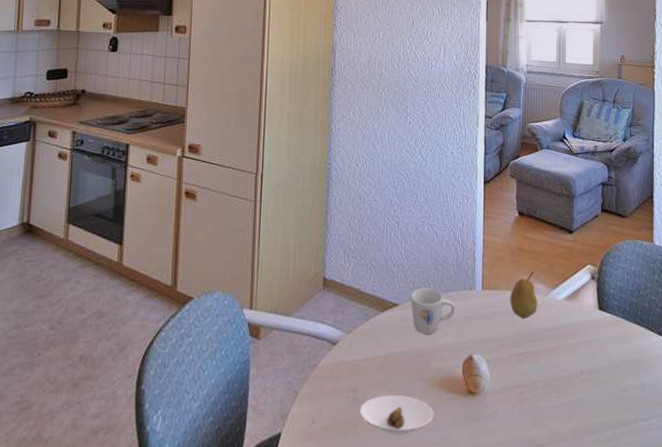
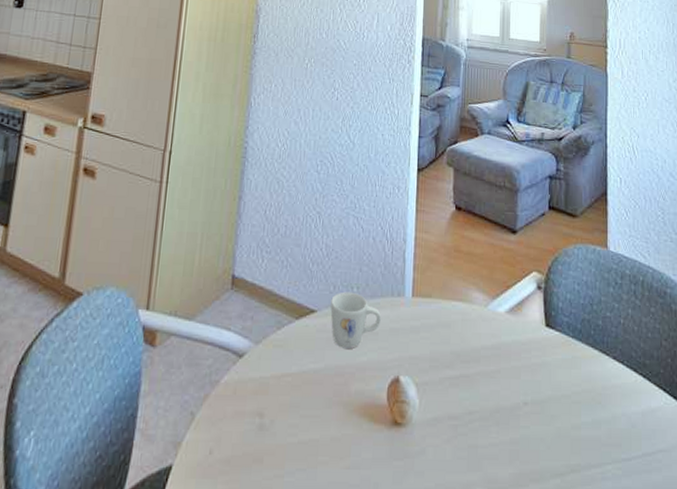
saucer: present [359,394,434,434] -> none [265,422,353,472]
fruit: present [510,271,538,318] -> none [444,277,476,334]

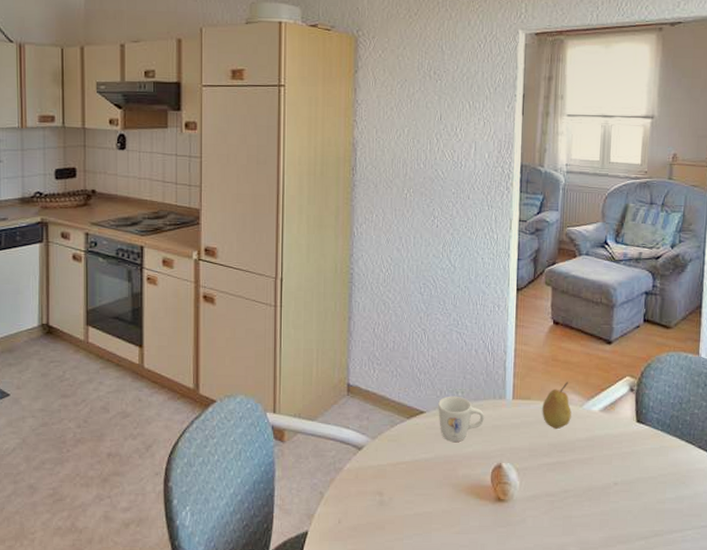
fruit: none [444,277,476,334] -> present [542,382,572,429]

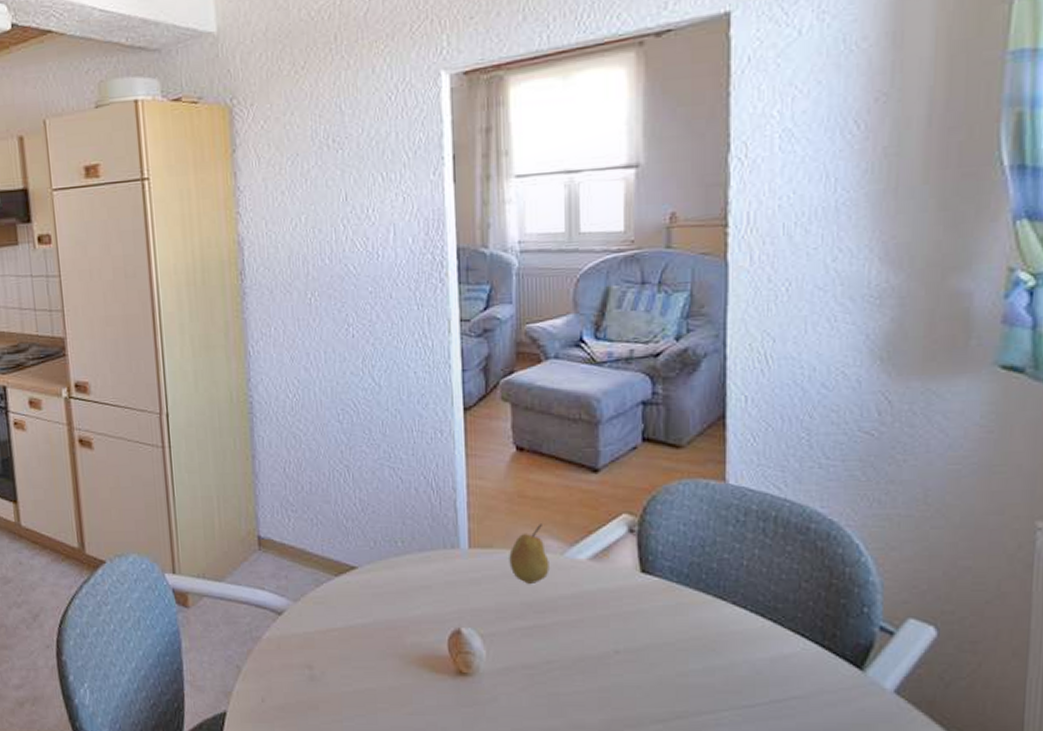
mug: present [438,396,484,442] -> none [373,546,433,603]

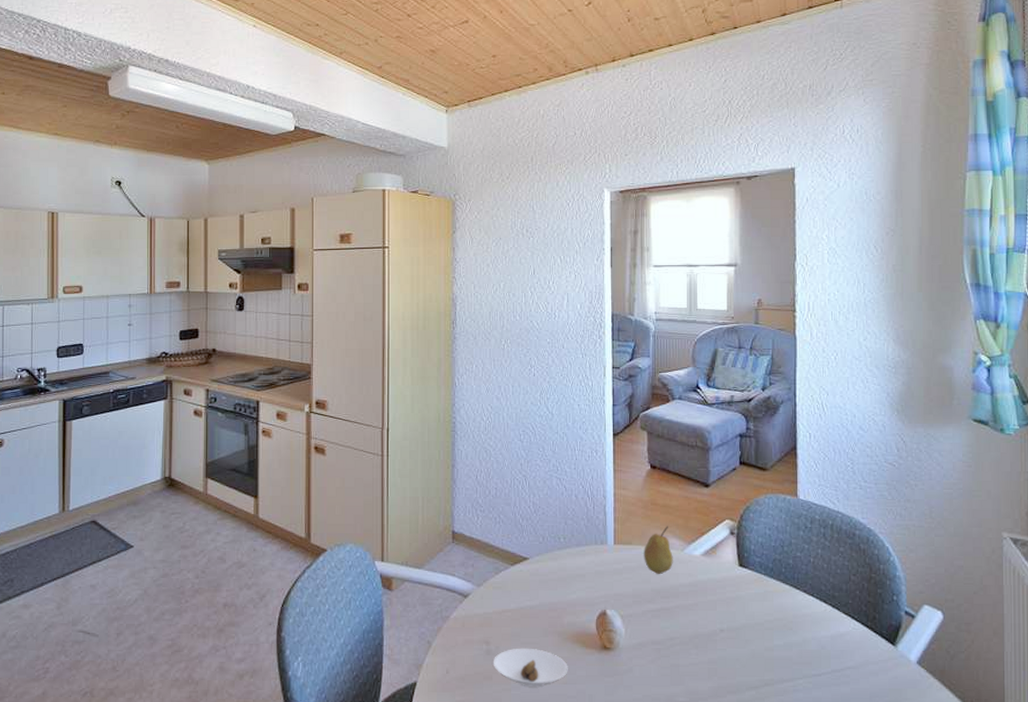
saucer: none [318,673,414,718] -> present [492,648,568,687]

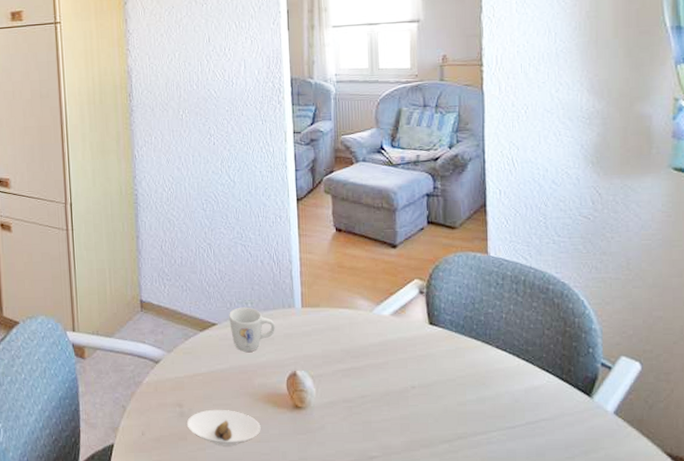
mug: none [541,542,587,588] -> present [229,307,275,352]
fruit: present [644,526,673,574] -> none [332,288,362,335]

